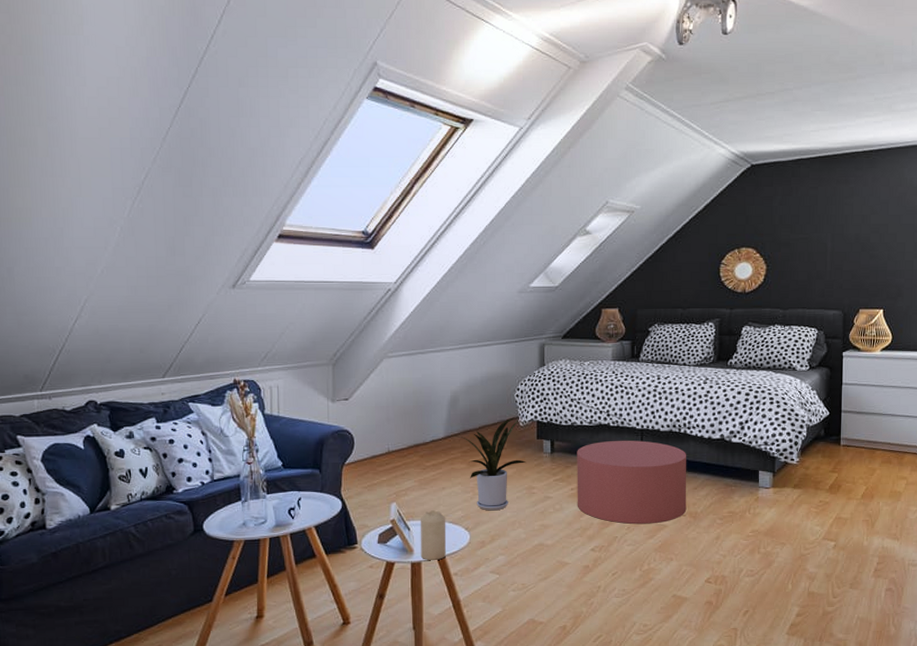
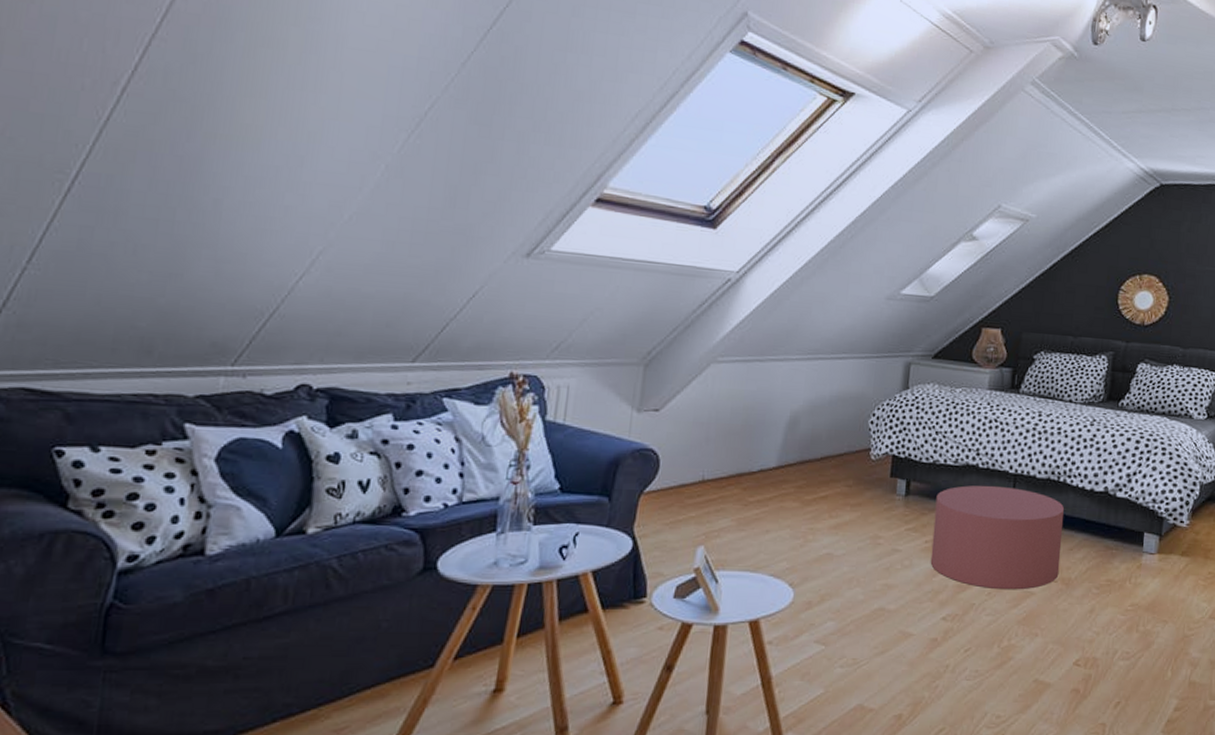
candle: present [420,510,446,561] -> none [727,559,767,624]
house plant: present [451,417,526,511] -> none [784,448,874,564]

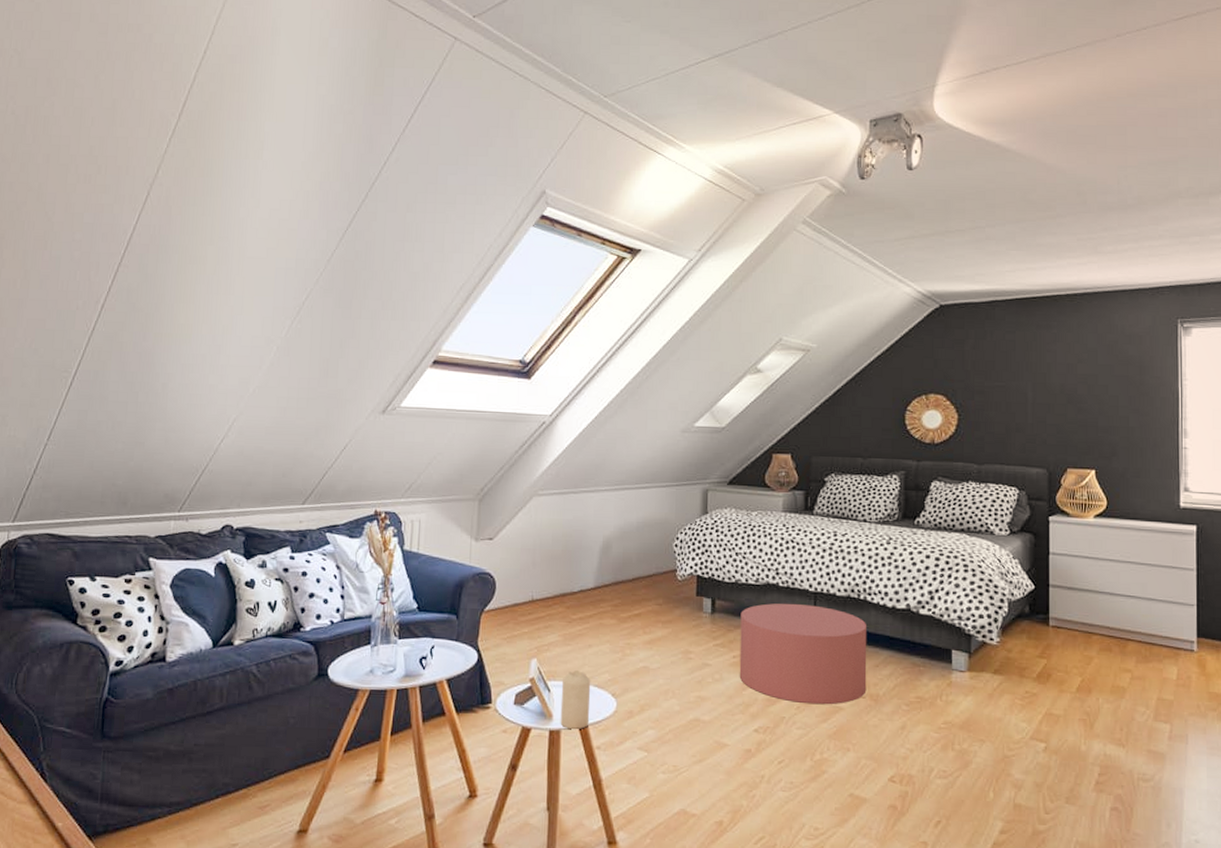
candle: none [727,559,767,624] -> present [560,670,591,730]

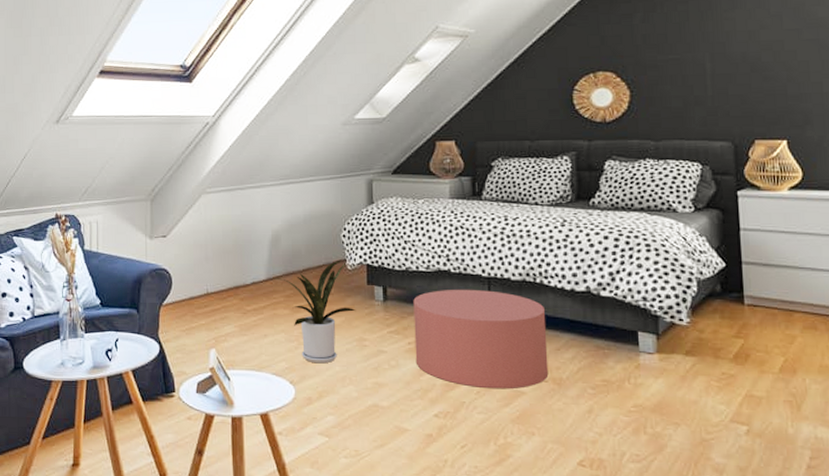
candle: present [560,670,591,730] -> none [240,359,269,417]
house plant: none [601,569,684,676] -> present [273,260,356,364]

